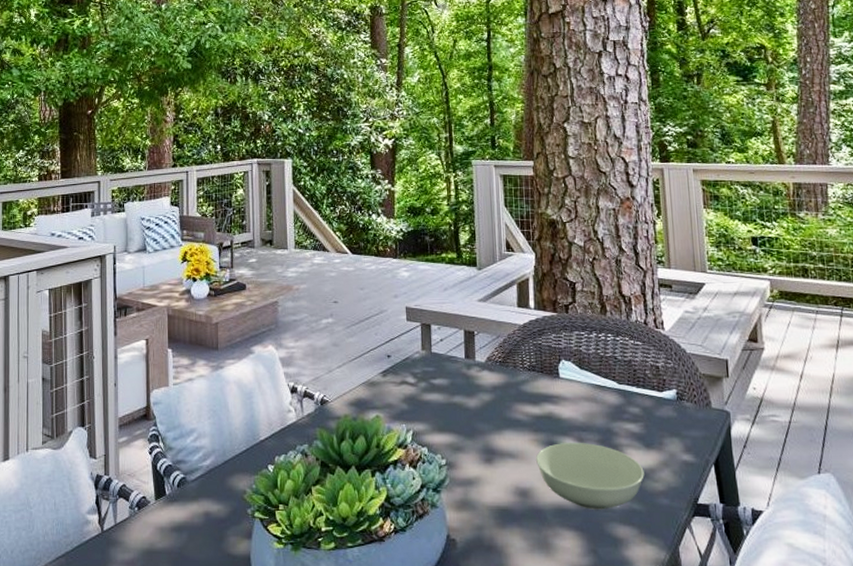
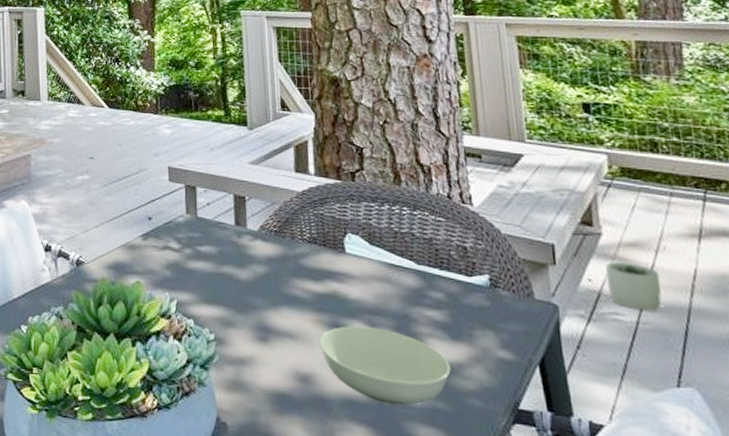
planter: none [766,372,808,412] -> present [606,262,662,311]

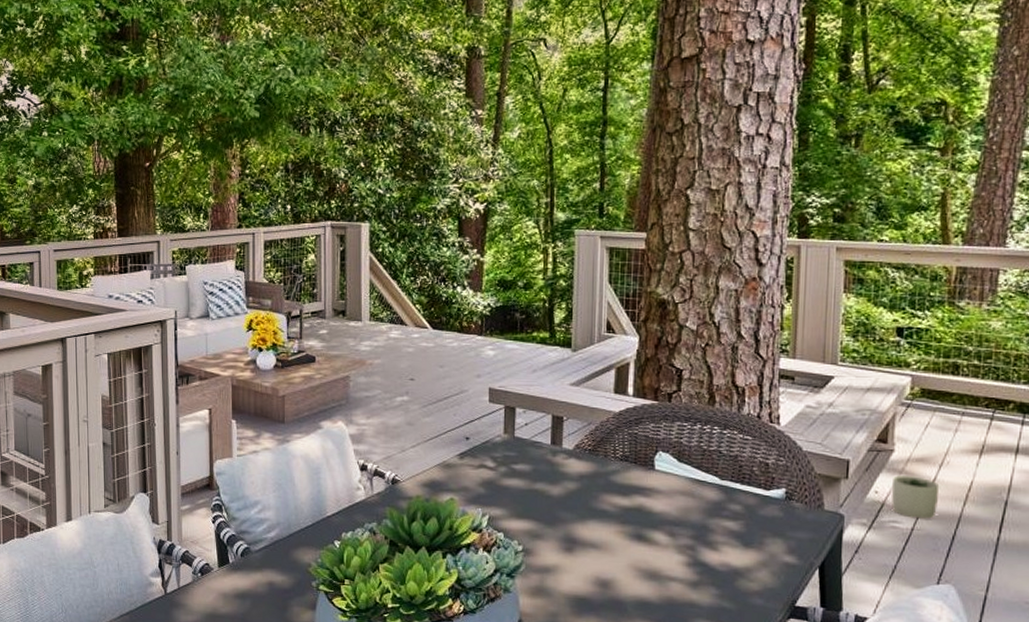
bowl: present [319,326,451,406] -> none [621,536,739,606]

